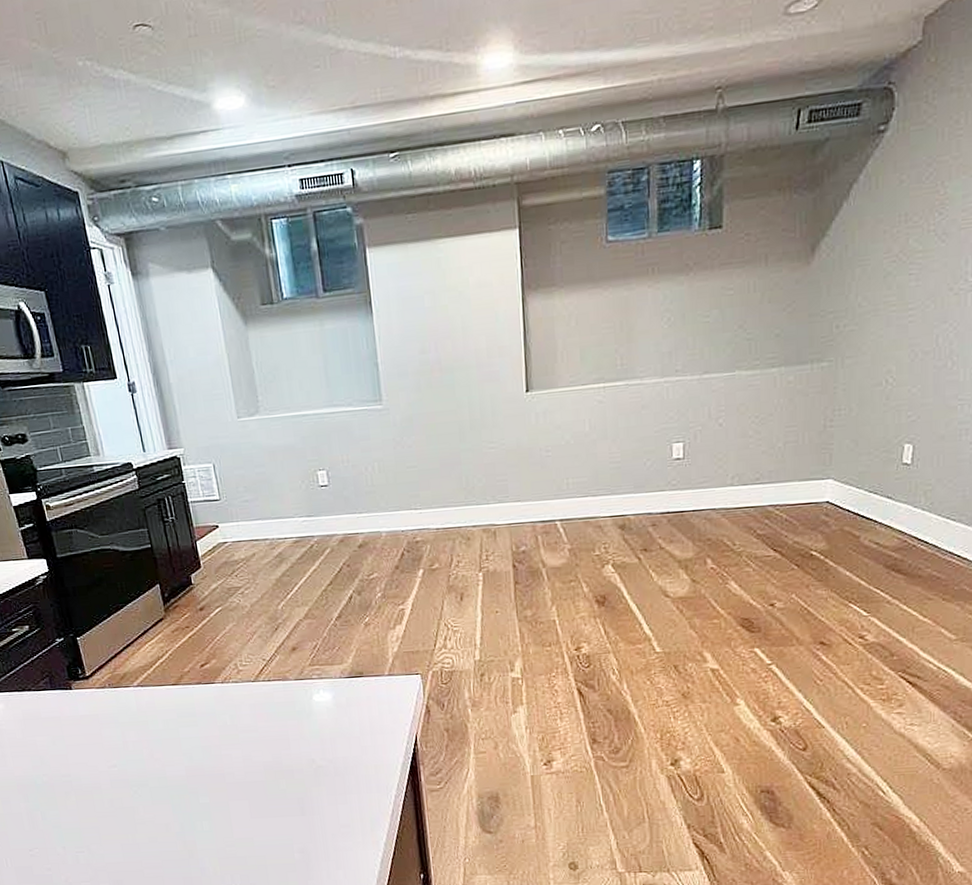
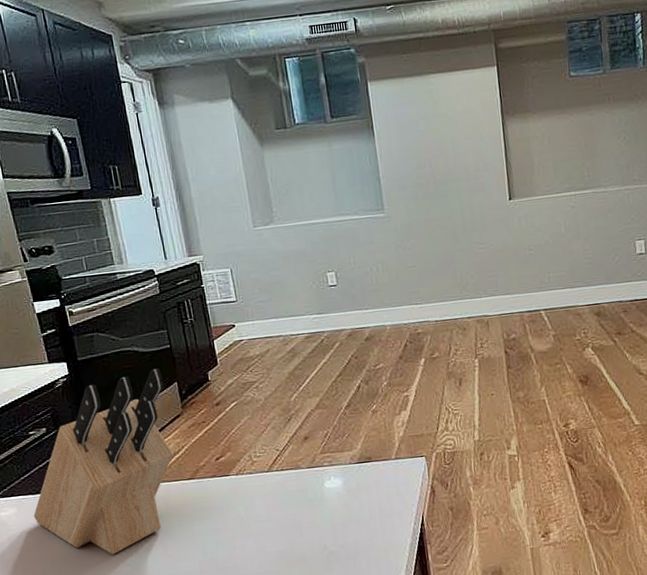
knife block: none [20,569,158,756] -> present [33,368,174,555]

